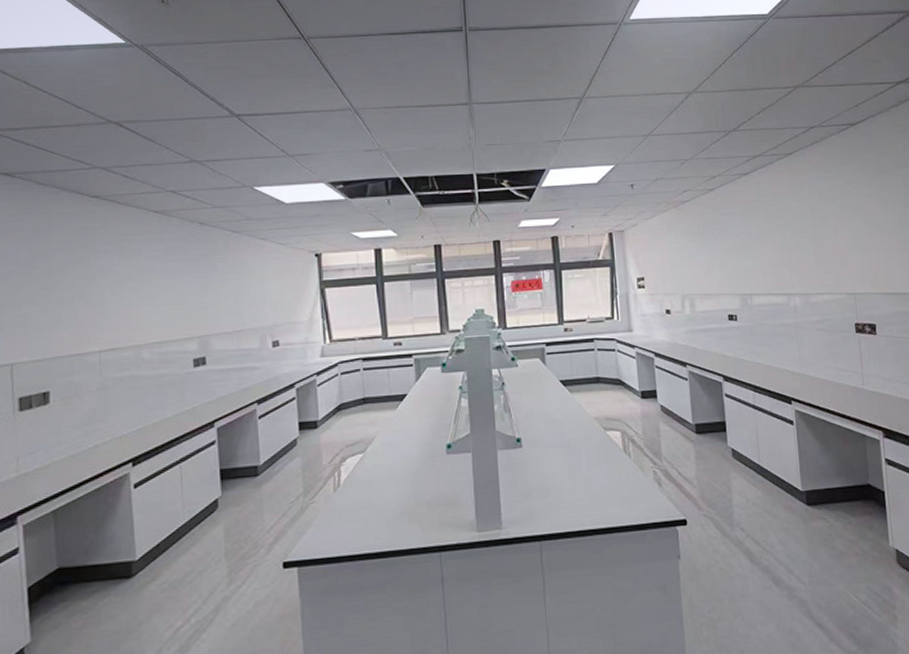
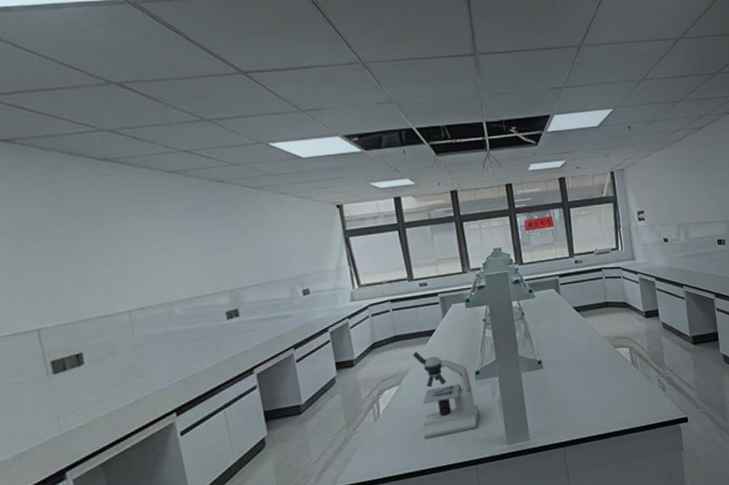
microscope: none [381,416,448,516] -> present [413,351,480,439]

